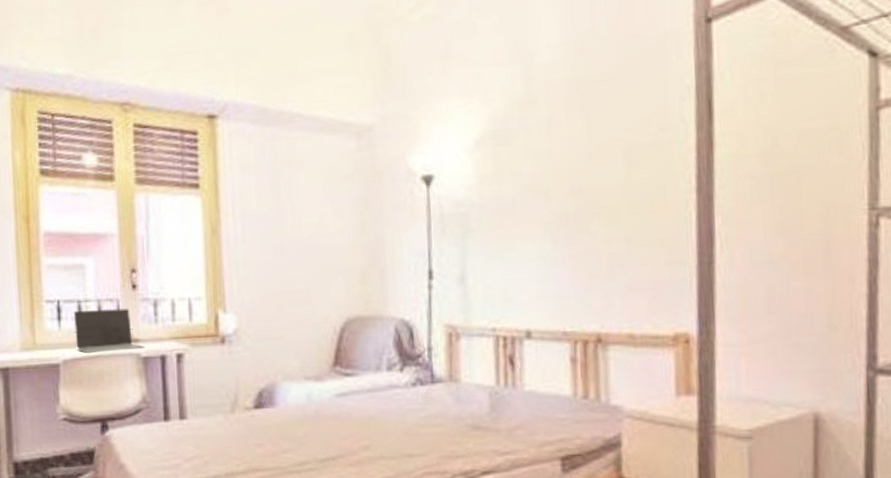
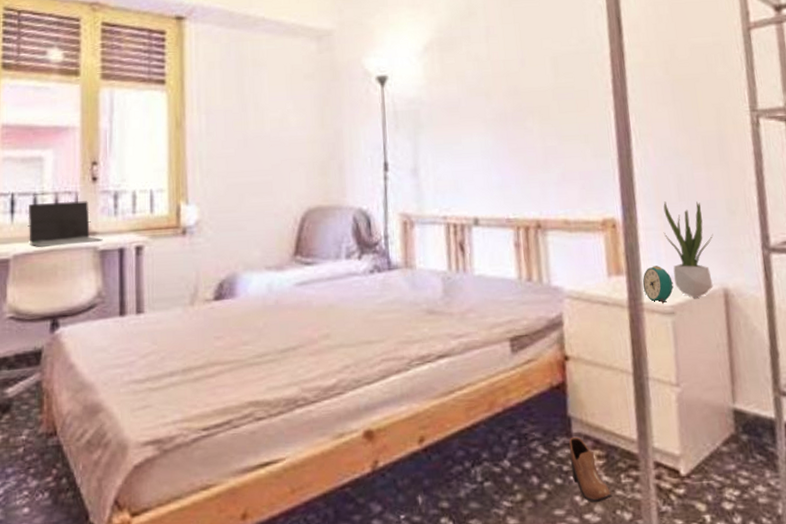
alarm clock: none [716,386,753,427] -> present [642,266,674,304]
potted plant: none [745,315,807,422] -> present [663,201,713,298]

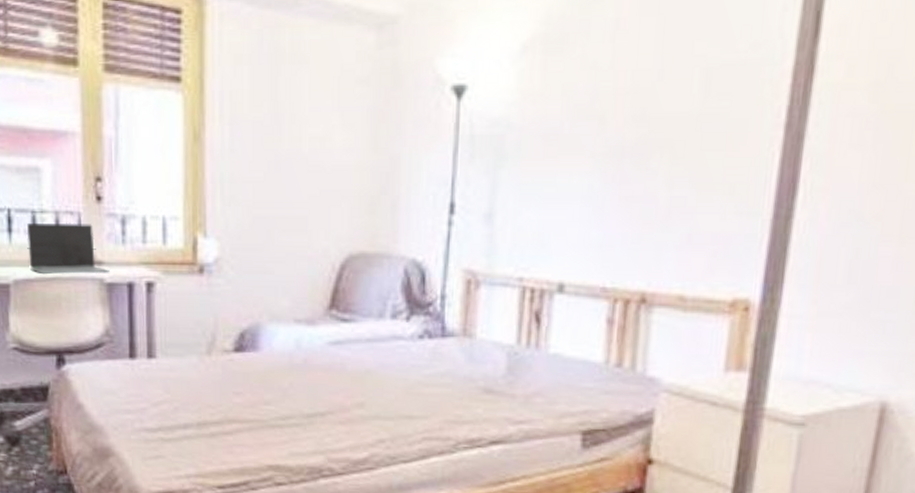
alarm clock: present [642,266,674,304] -> none [769,364,812,412]
potted plant: present [663,201,713,298] -> none [814,283,886,410]

